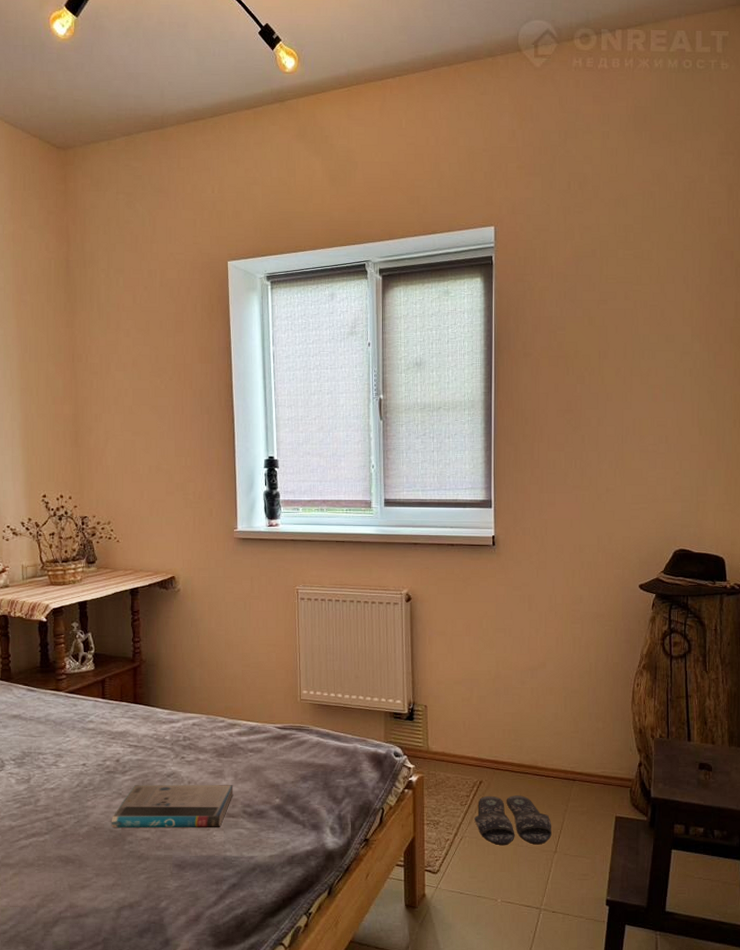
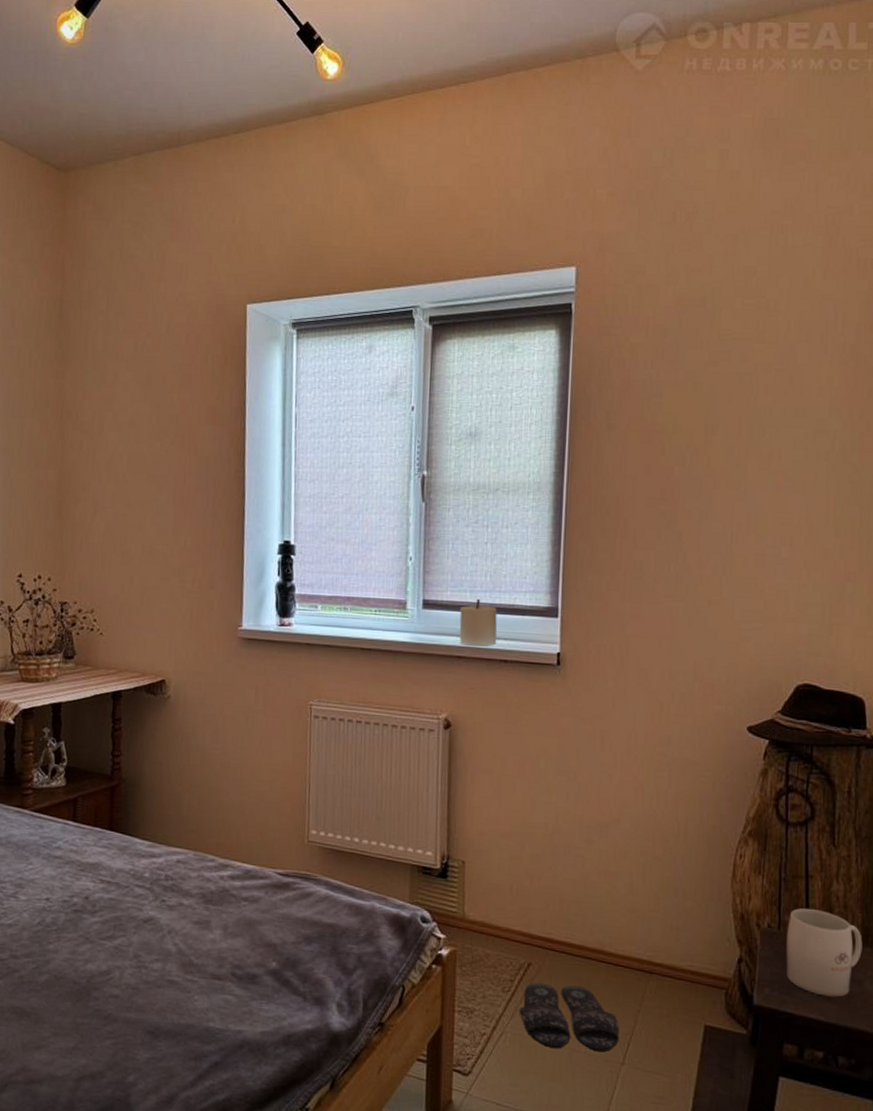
book: present [111,785,234,828] -> none [74,929,222,991]
candle: none [414,496,445,535] -> present [459,598,497,648]
mug: none [674,720,729,786] -> present [786,908,863,998]

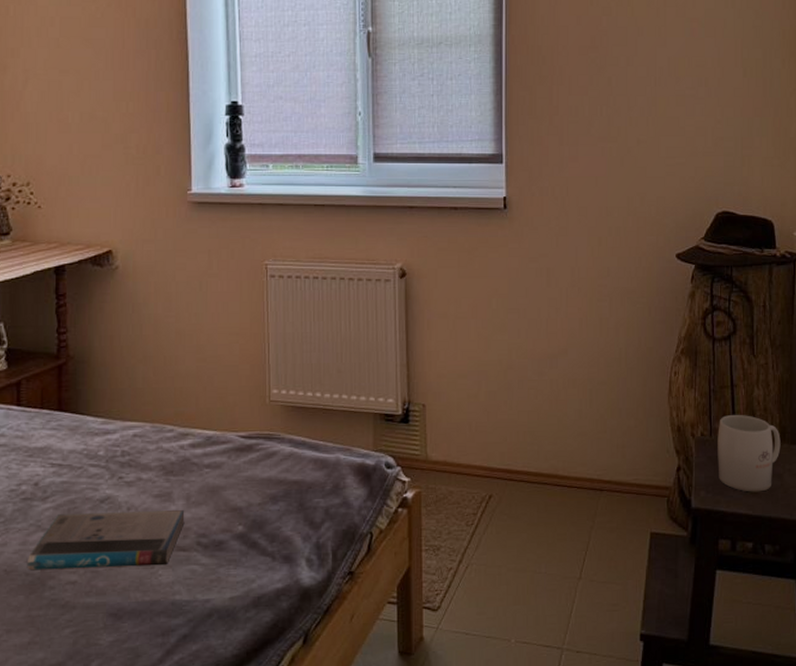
book: none [74,929,222,991] -> present [26,510,185,571]
candle: present [459,598,497,648] -> none [410,149,447,197]
slippers: present [519,982,620,1052] -> none [483,511,576,573]

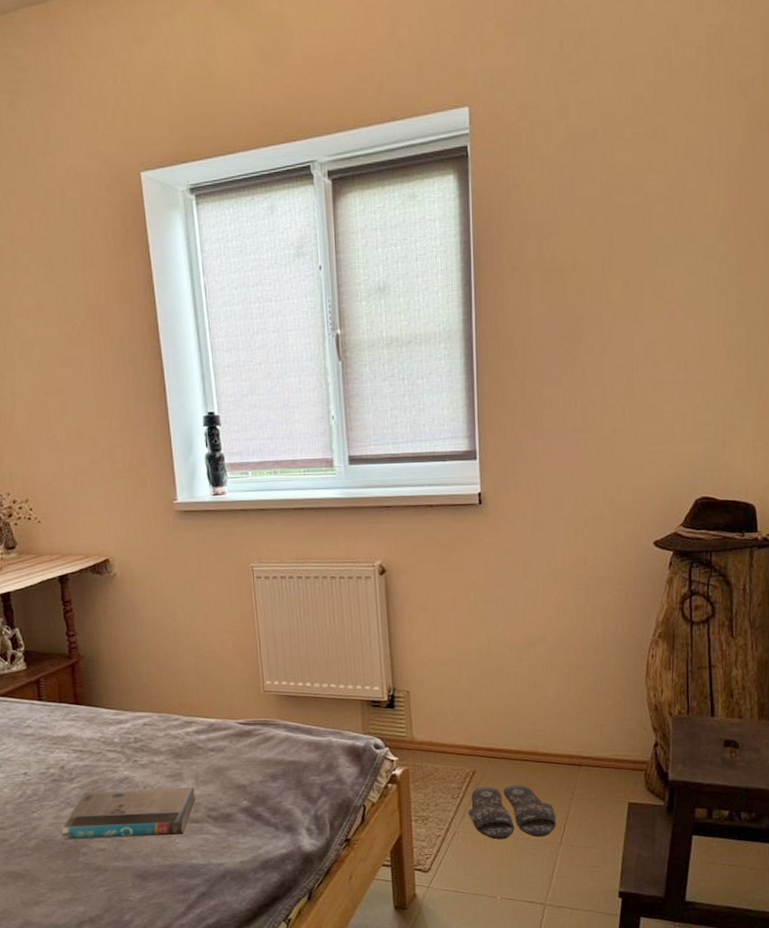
slippers: none [483,511,576,573] -> present [468,785,556,839]
mug: present [717,414,781,492] -> none [695,693,759,765]

